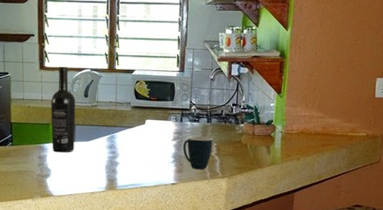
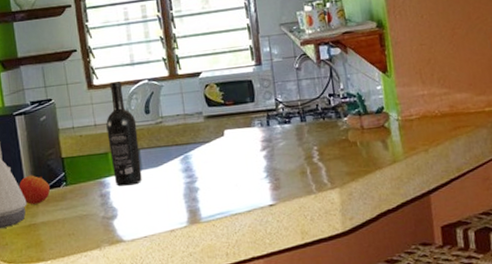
mug: present [183,136,213,170] -> none [276,139,314,183]

